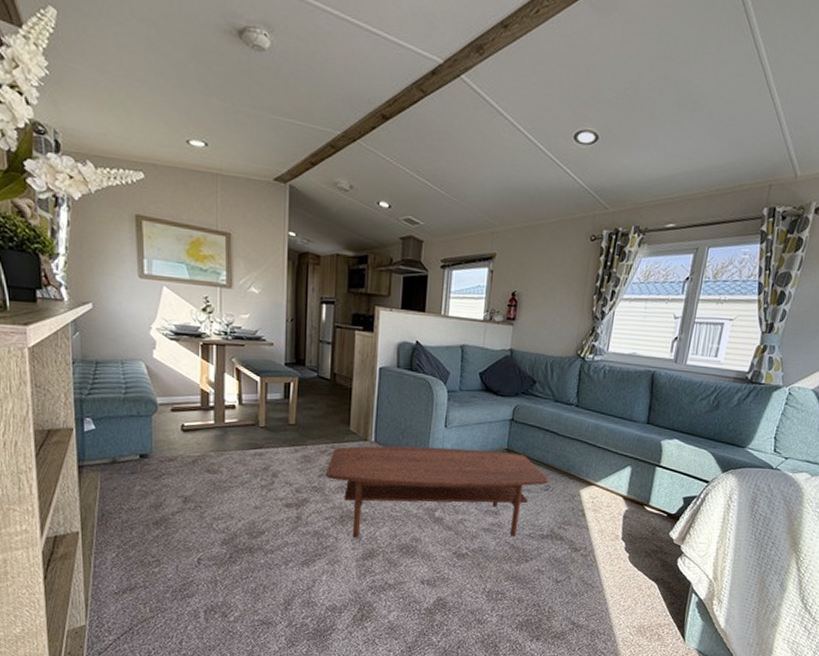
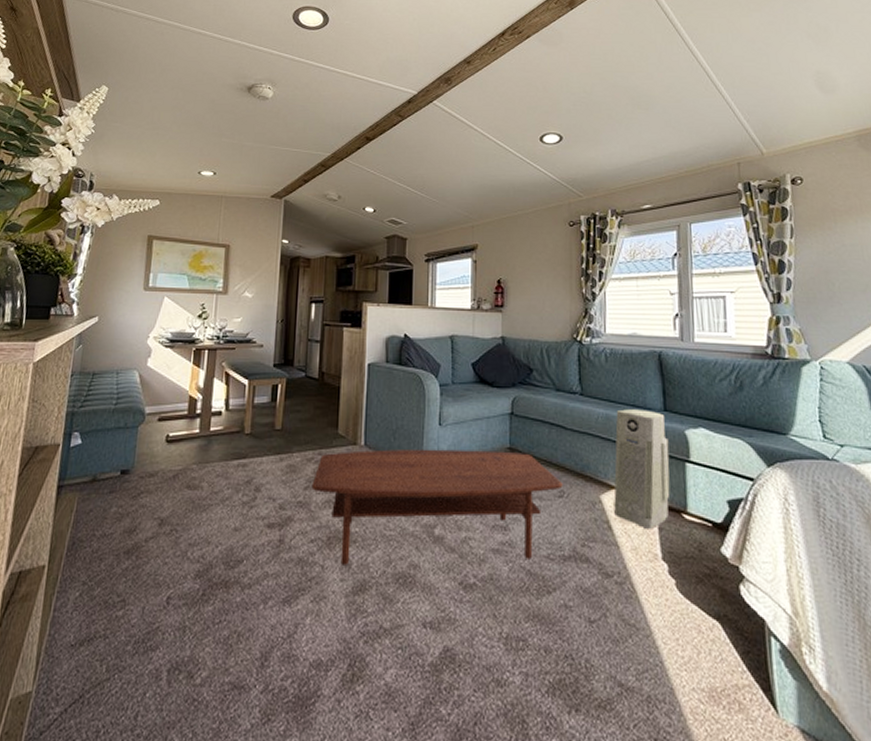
air purifier: none [589,420,647,517] -> present [614,409,671,529]

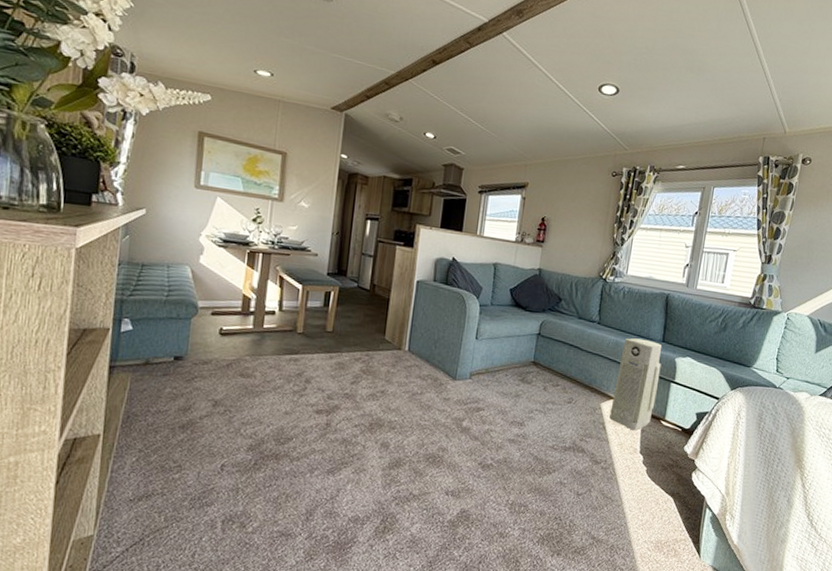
coffee table: present [311,449,563,565] -> none [357,355,573,448]

